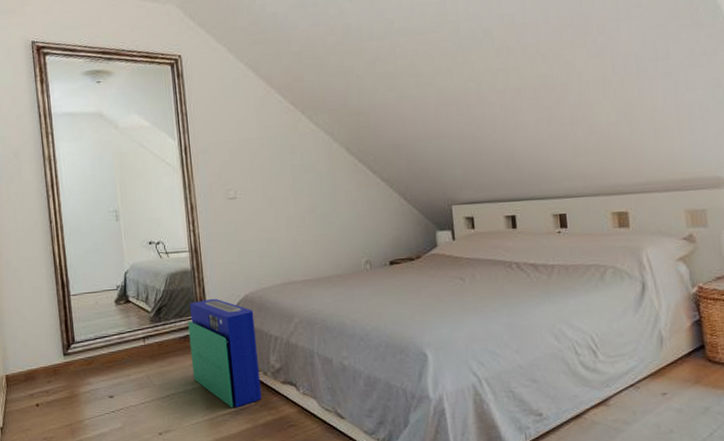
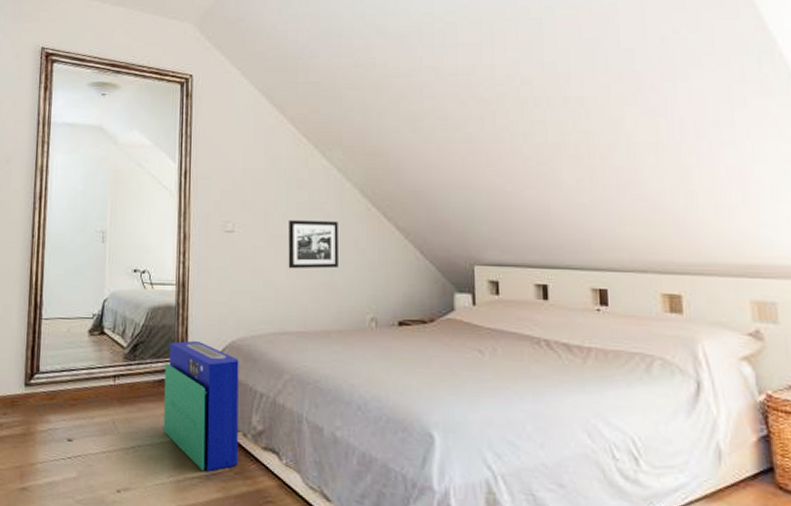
picture frame: none [285,179,333,226] -> present [288,219,338,269]

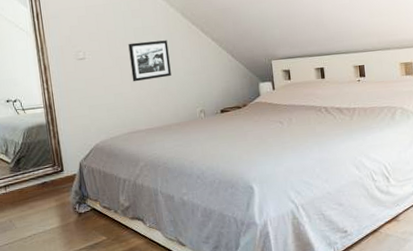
air purifier: present [163,340,239,471] -> none [45,148,114,243]

